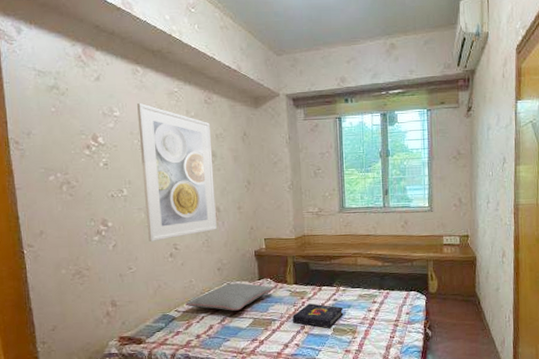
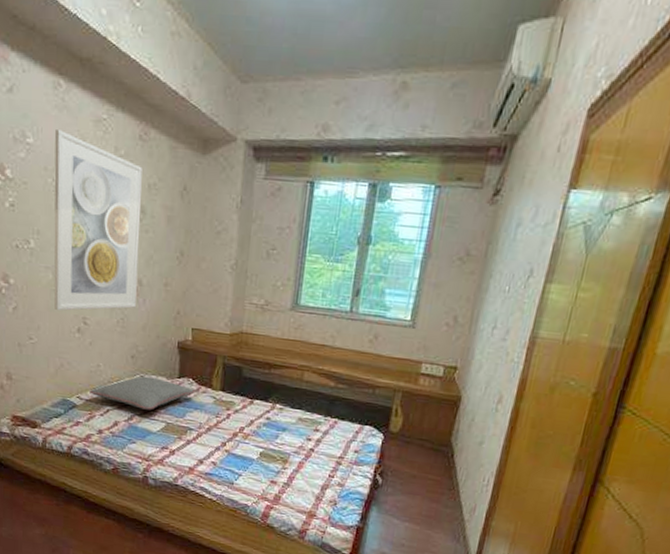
book: present [293,303,344,329] -> none [213,417,277,452]

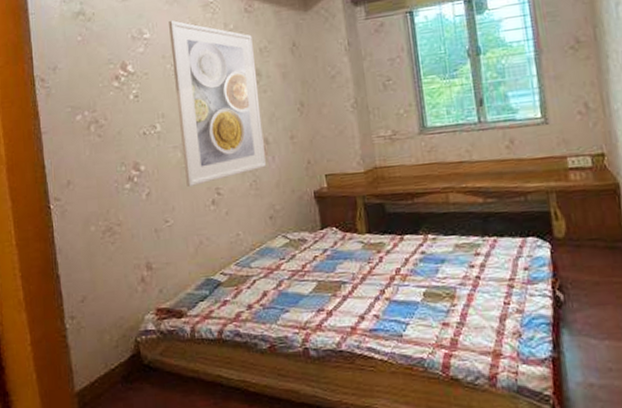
pillow: present [89,376,195,410] -> none [232,234,341,272]

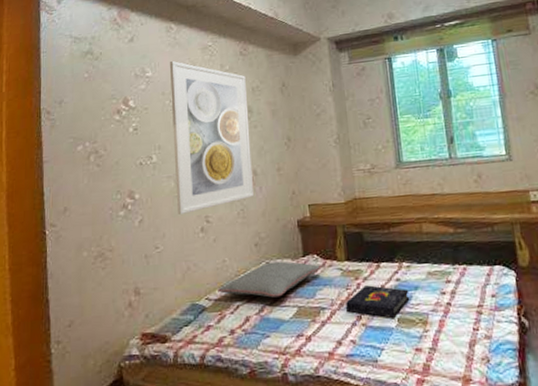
pillow: none [232,234,341,272] -> present [218,261,322,298]
book: none [368,258,436,294] -> present [346,285,410,319]

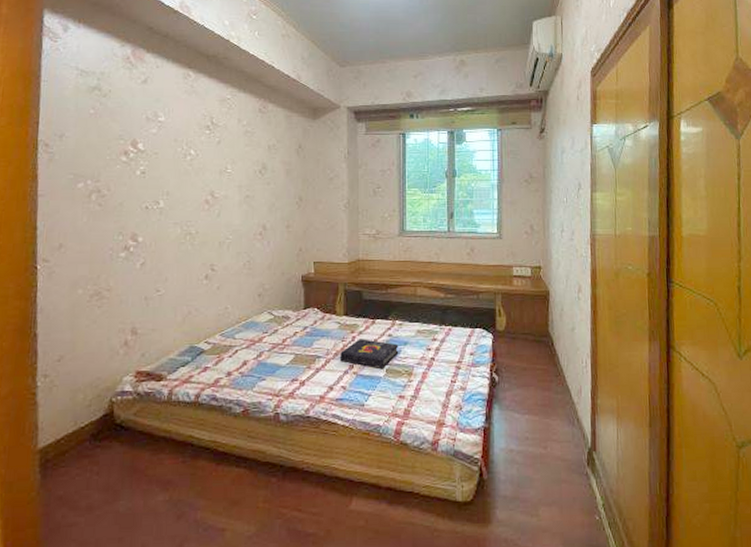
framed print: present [170,60,253,214] -> none [182,108,263,260]
pillow: present [218,261,322,298] -> none [218,312,321,345]

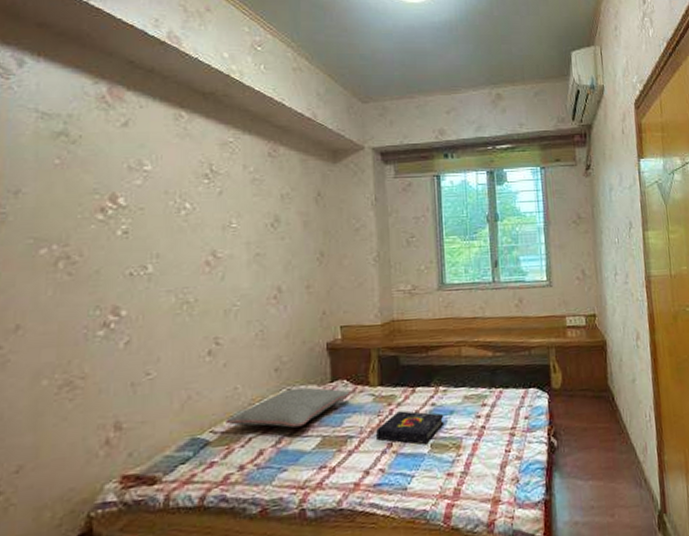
pillow: none [218,312,321,345] -> present [226,387,351,428]

